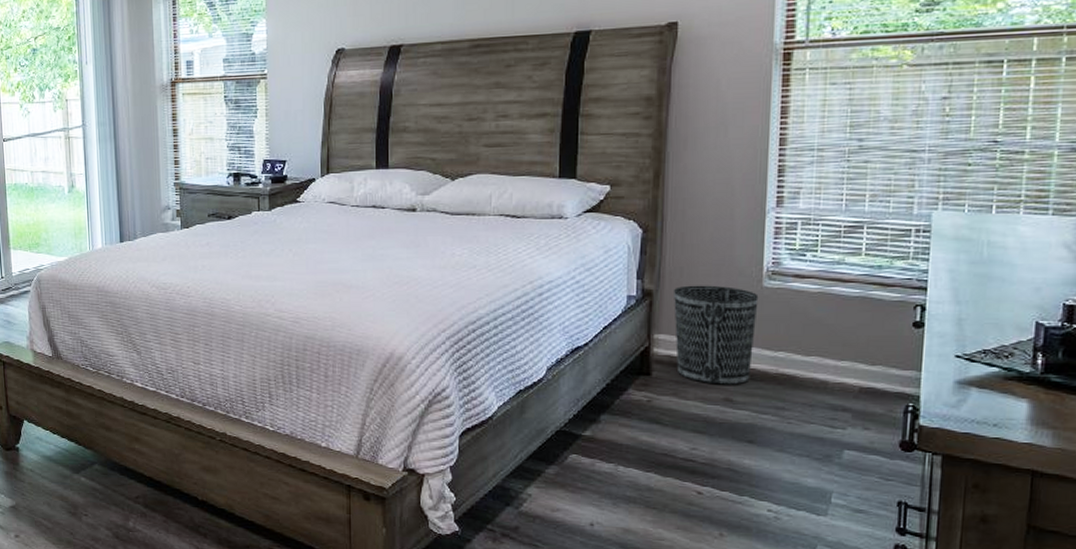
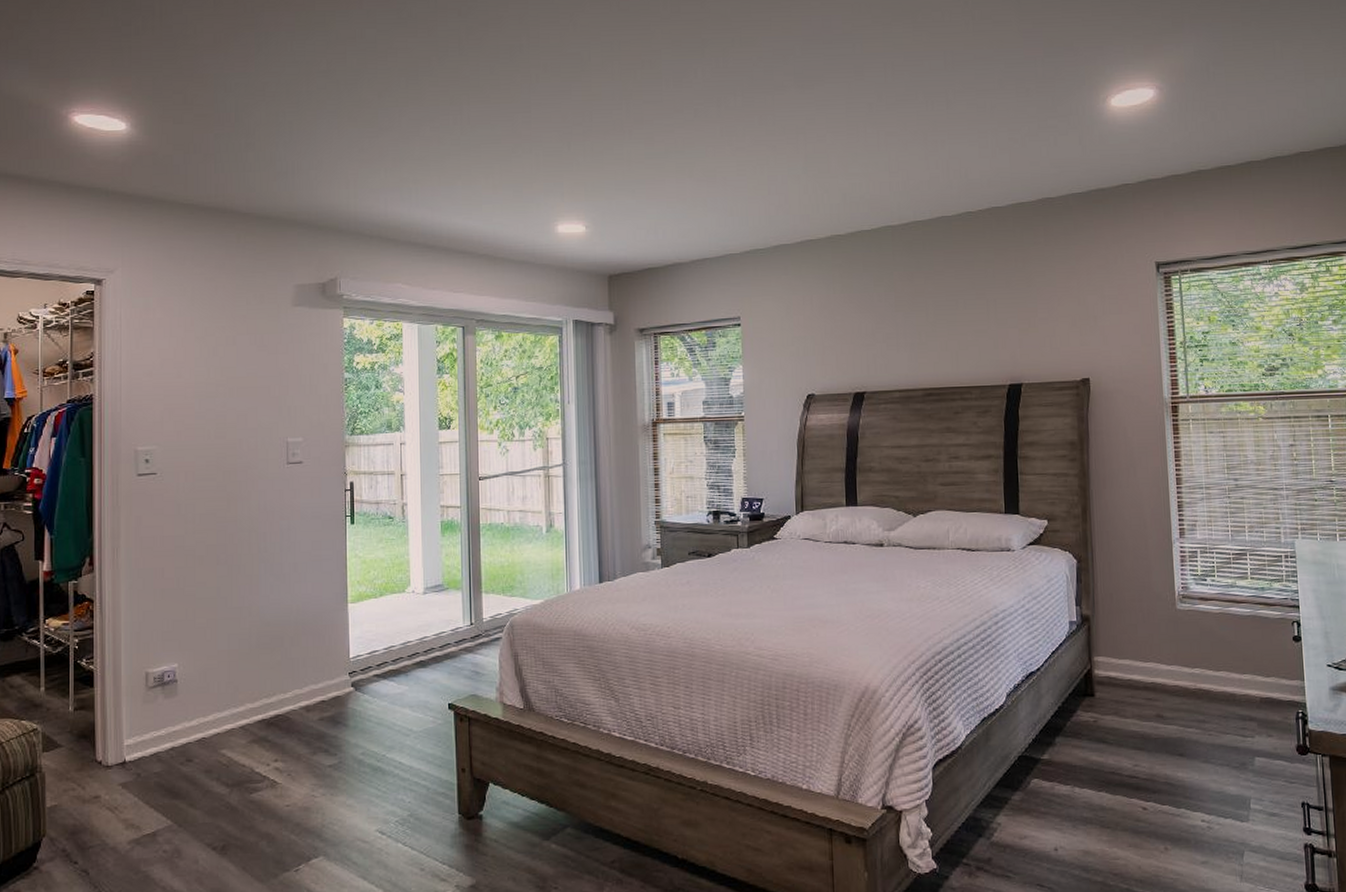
wastebasket: present [674,285,759,385] -> none [1107,609,1175,702]

